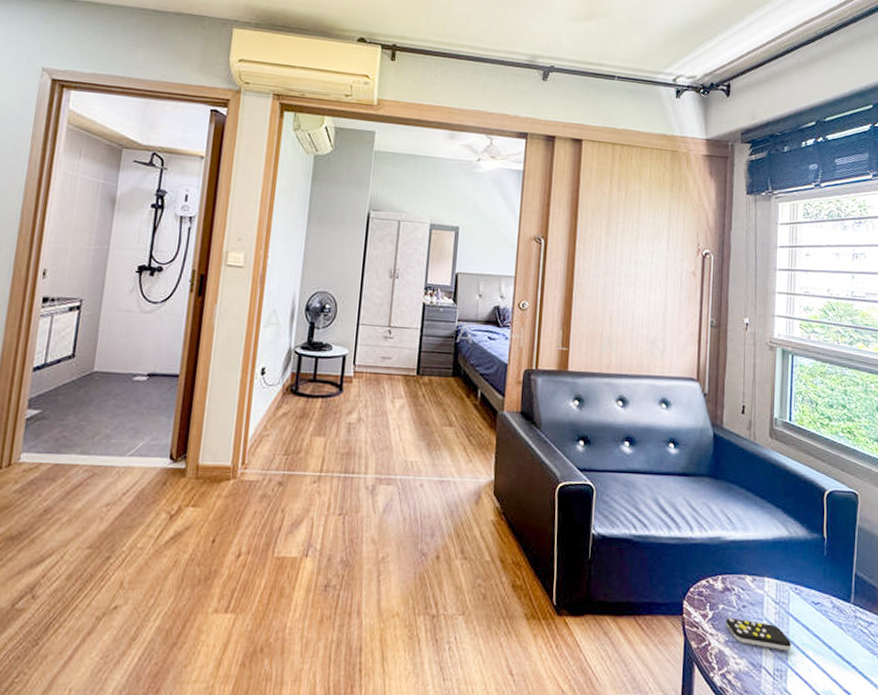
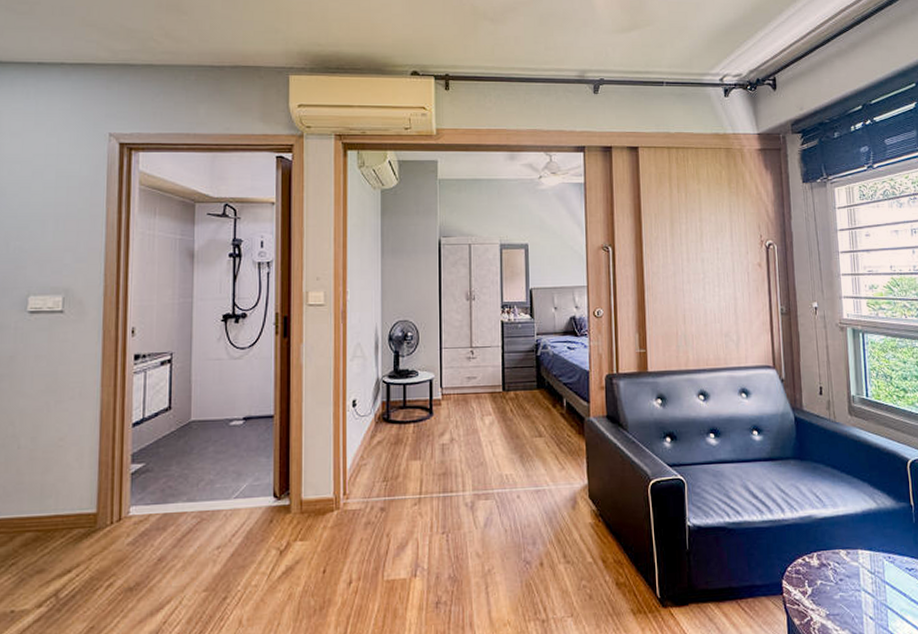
remote control: present [725,617,792,651] -> none [825,591,891,619]

